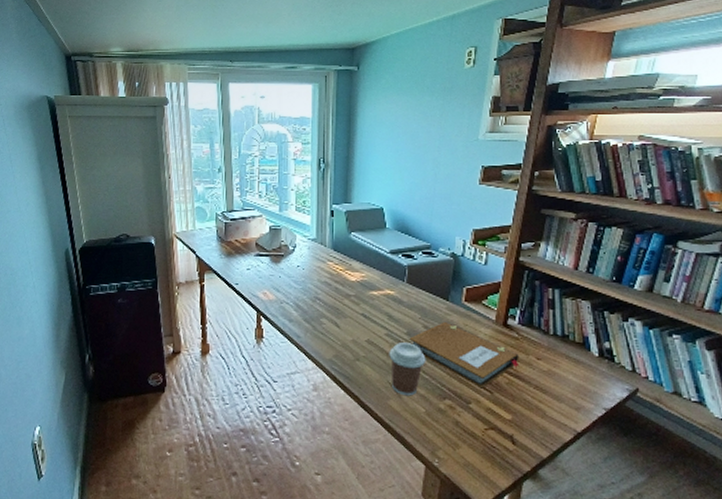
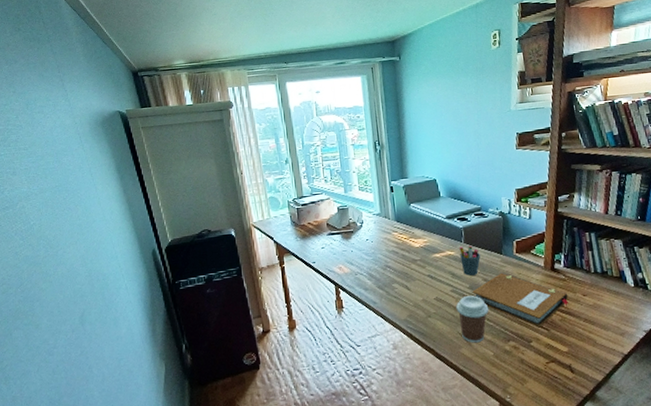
pen holder: none [400,286,423,320] -> present [459,245,481,276]

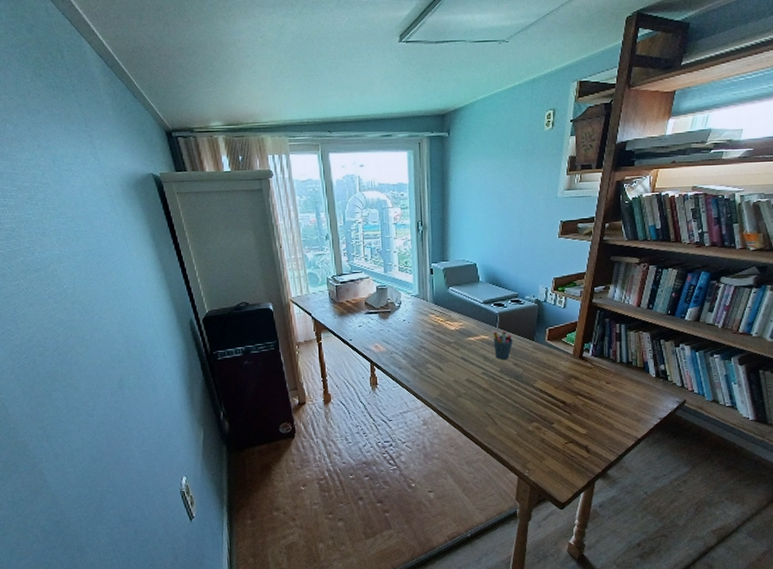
coffee cup: present [456,295,489,343] -> none [486,379,517,423]
notebook: present [472,272,569,328] -> none [502,358,593,411]

